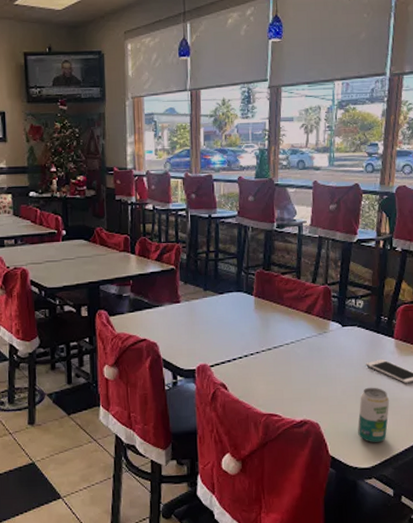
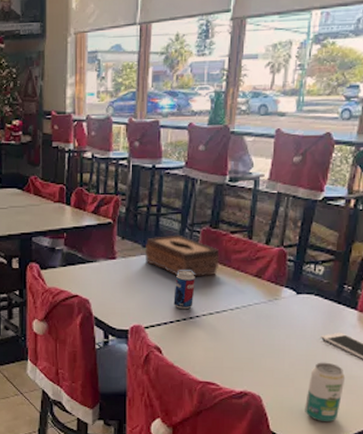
tissue box: none [206,277,274,316] -> present [144,234,220,277]
beverage can: none [235,310,254,347] -> present [173,270,195,310]

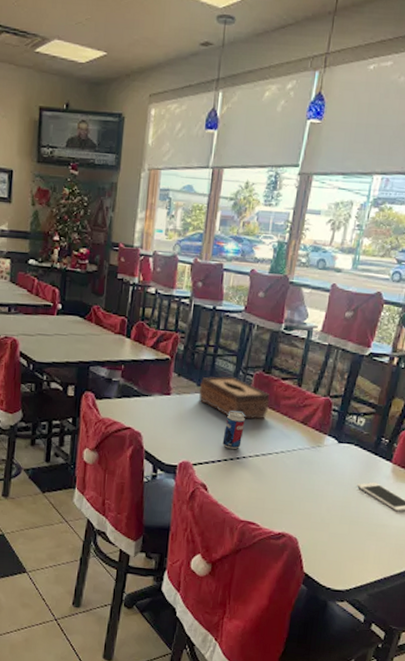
beverage can: present [305,362,346,423] -> none [337,509,377,567]

